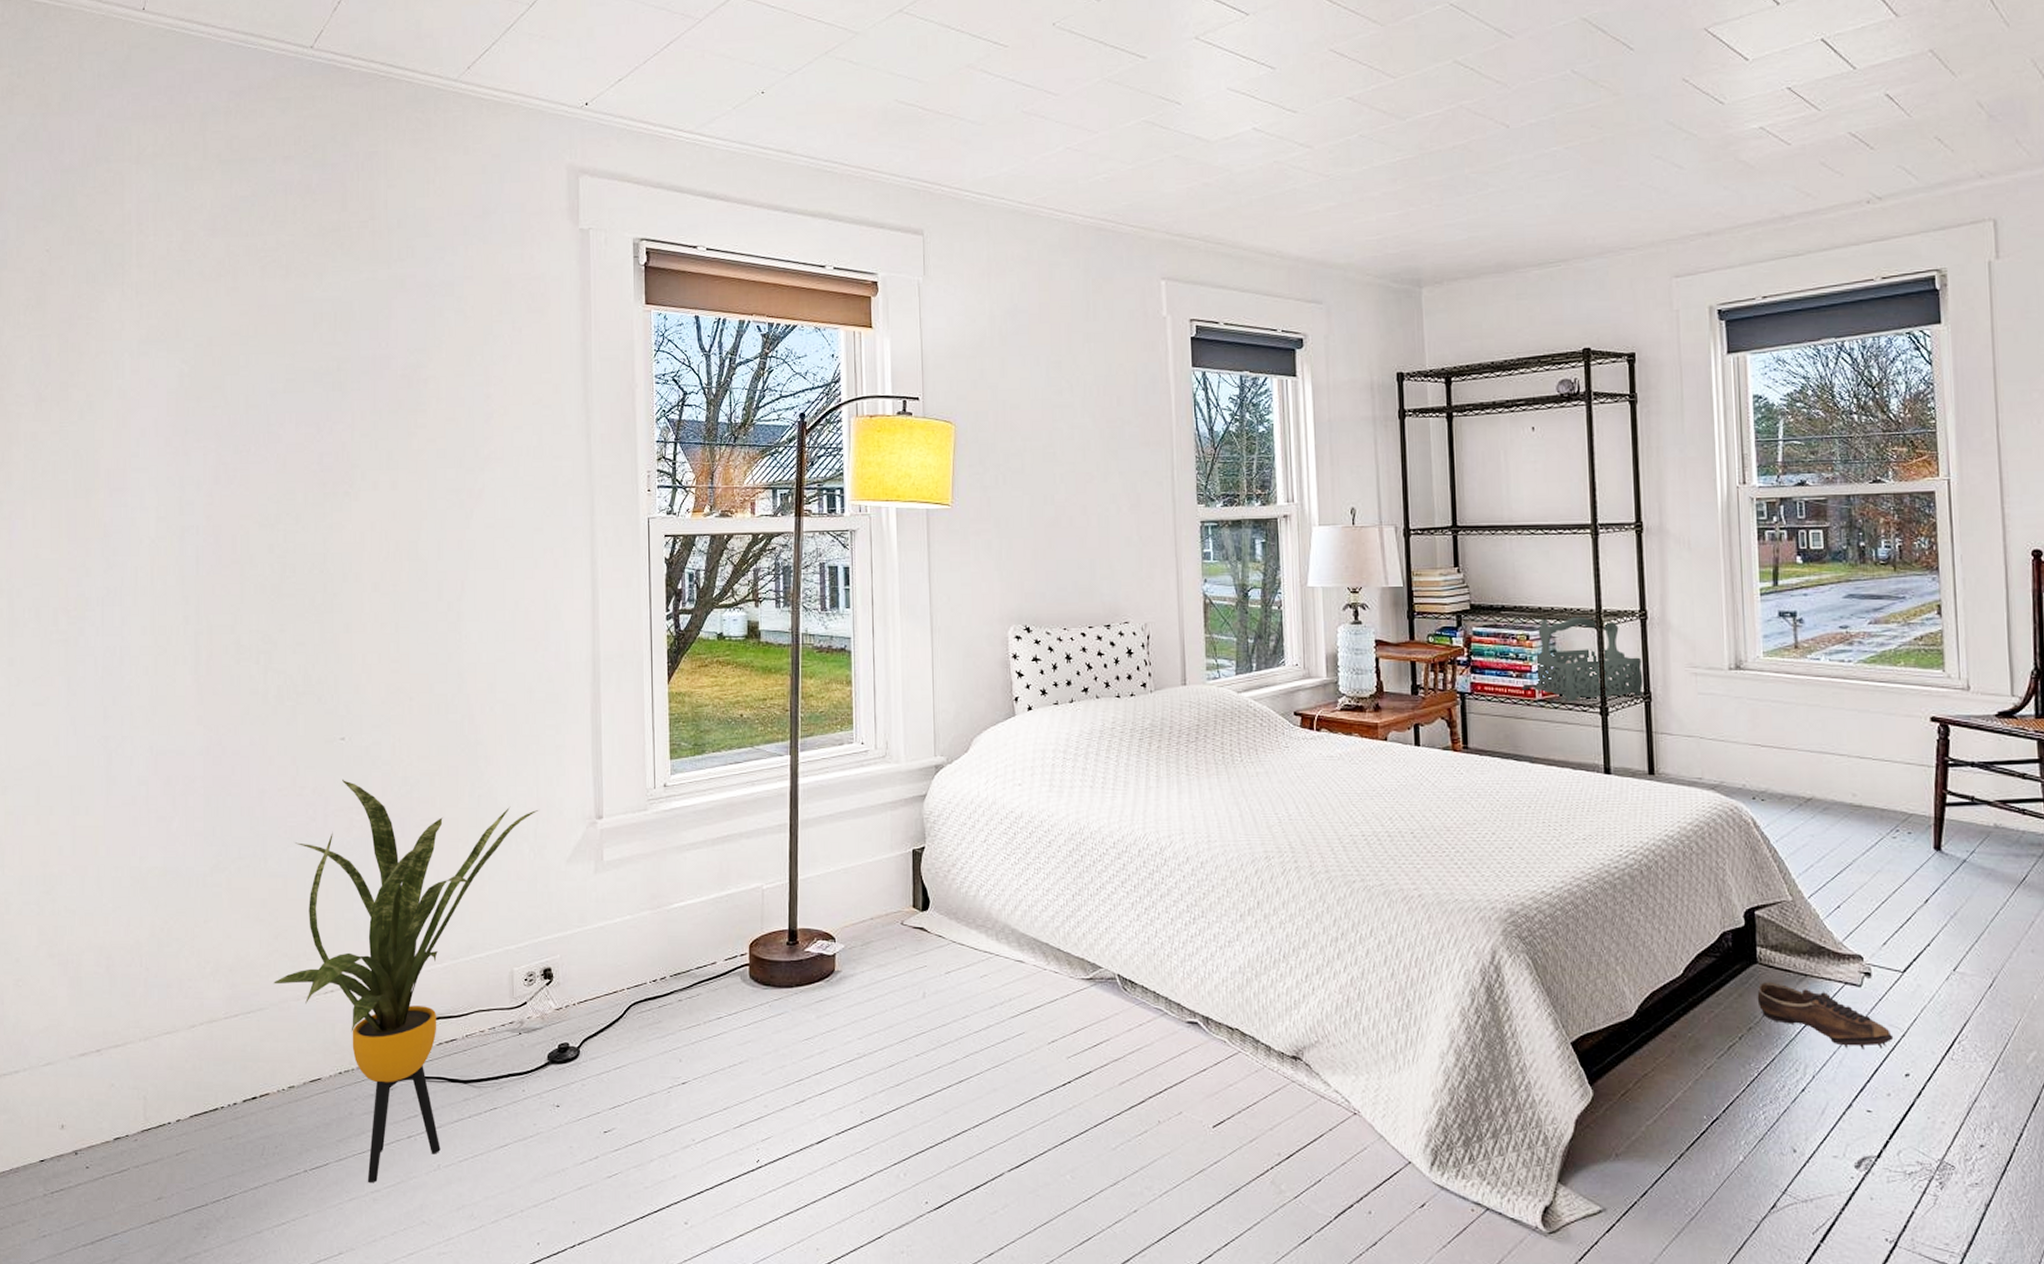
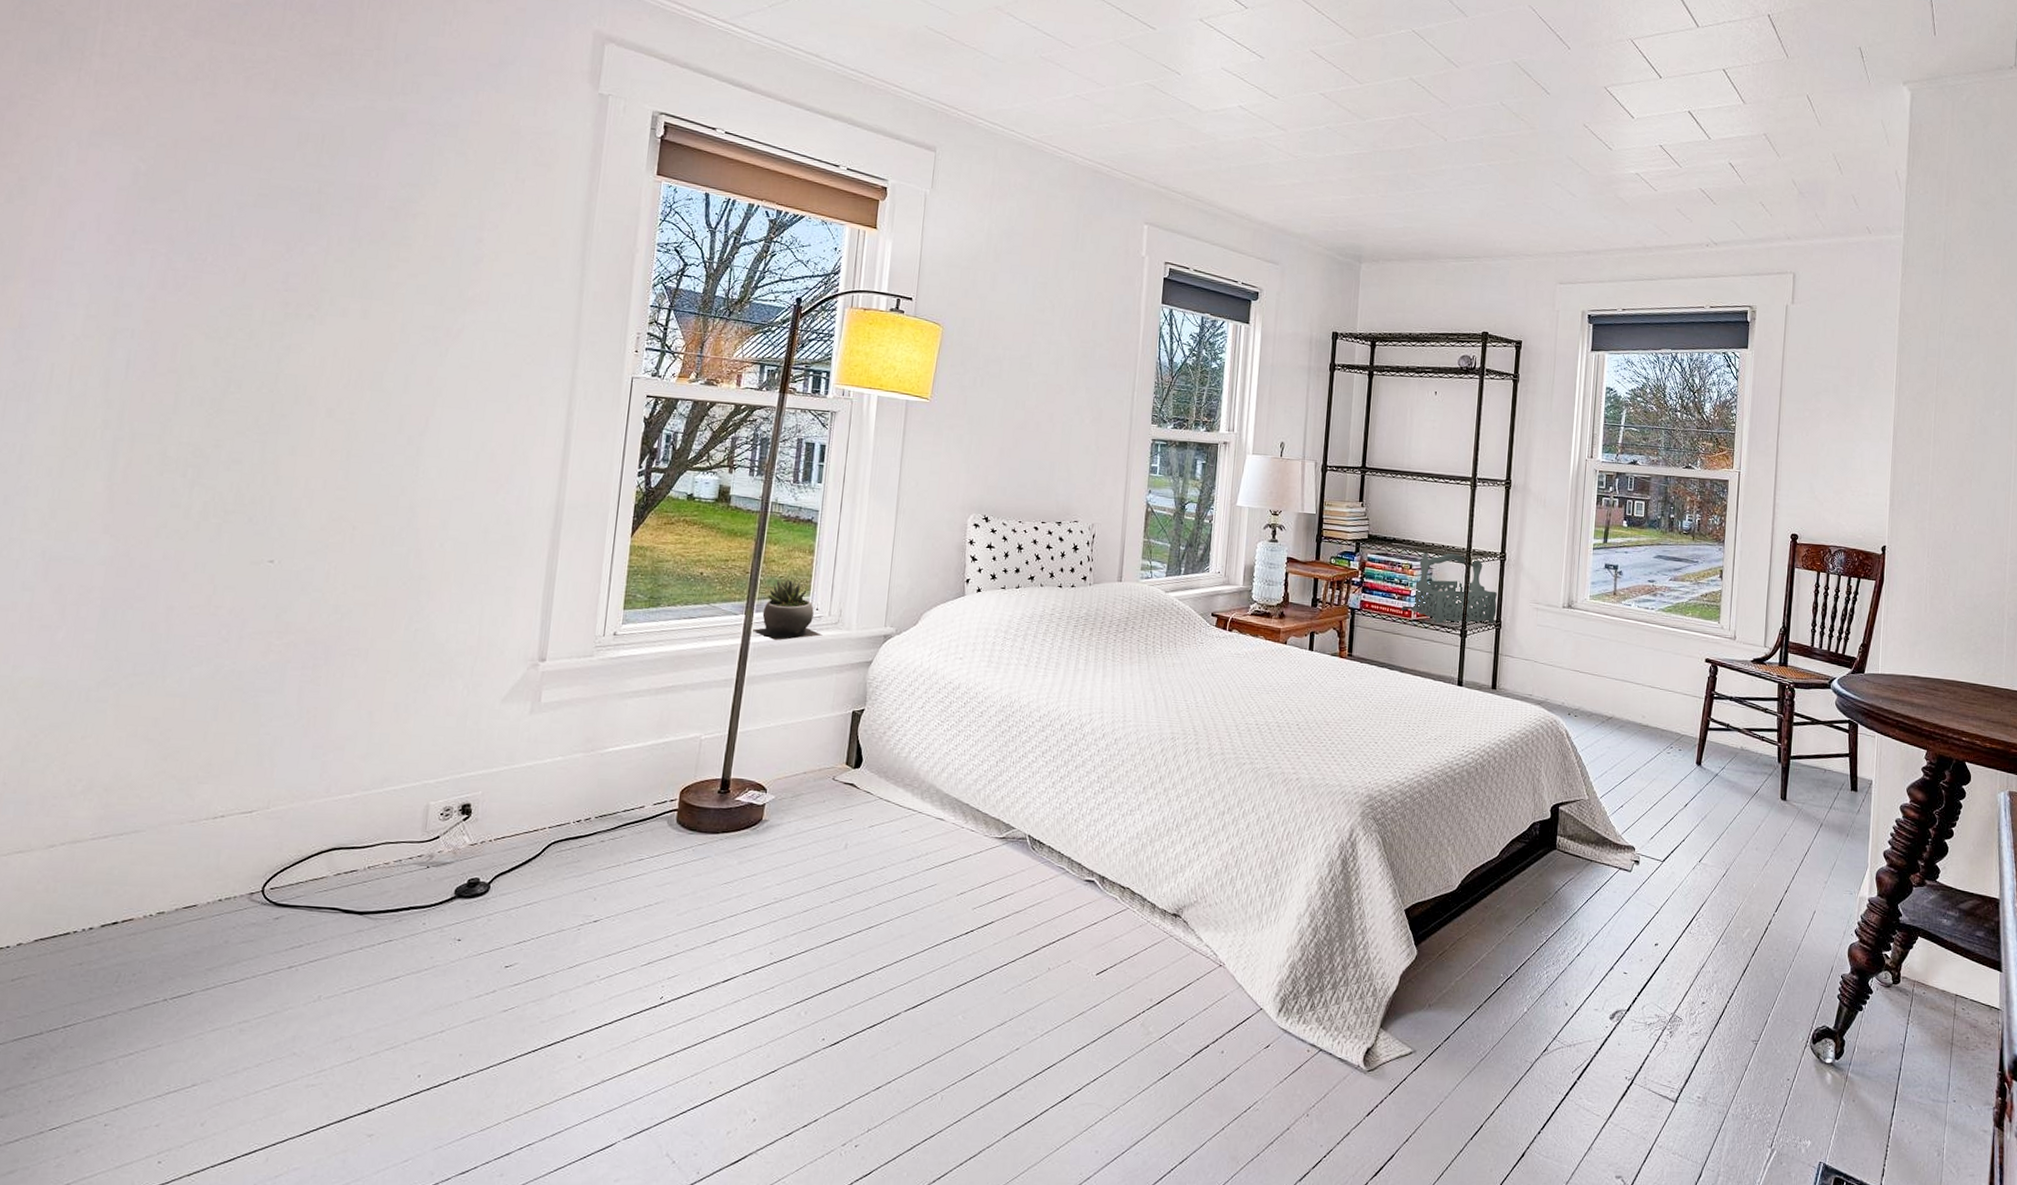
house plant: present [274,779,539,1184] -> none [155,602,479,1014]
succulent plant: none [800,712,871,781] -> present [753,578,823,641]
shoe: present [1757,981,1894,1050] -> none [1552,864,1650,924]

